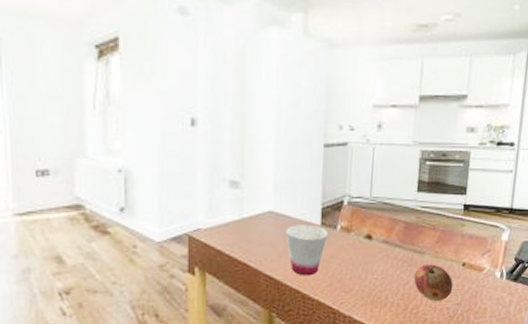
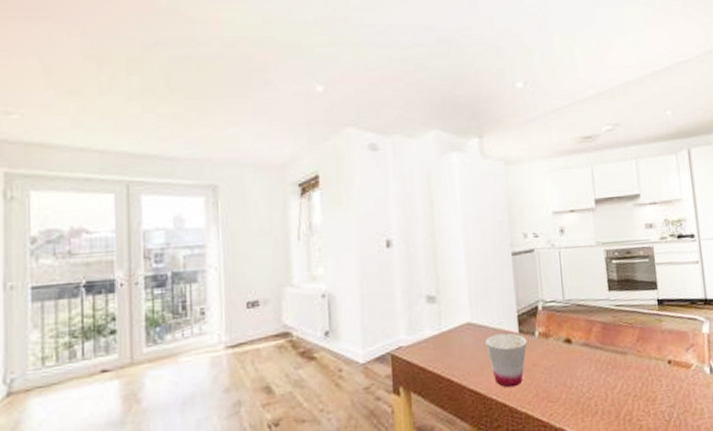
fruit: present [414,264,453,302] -> none [620,364,664,406]

